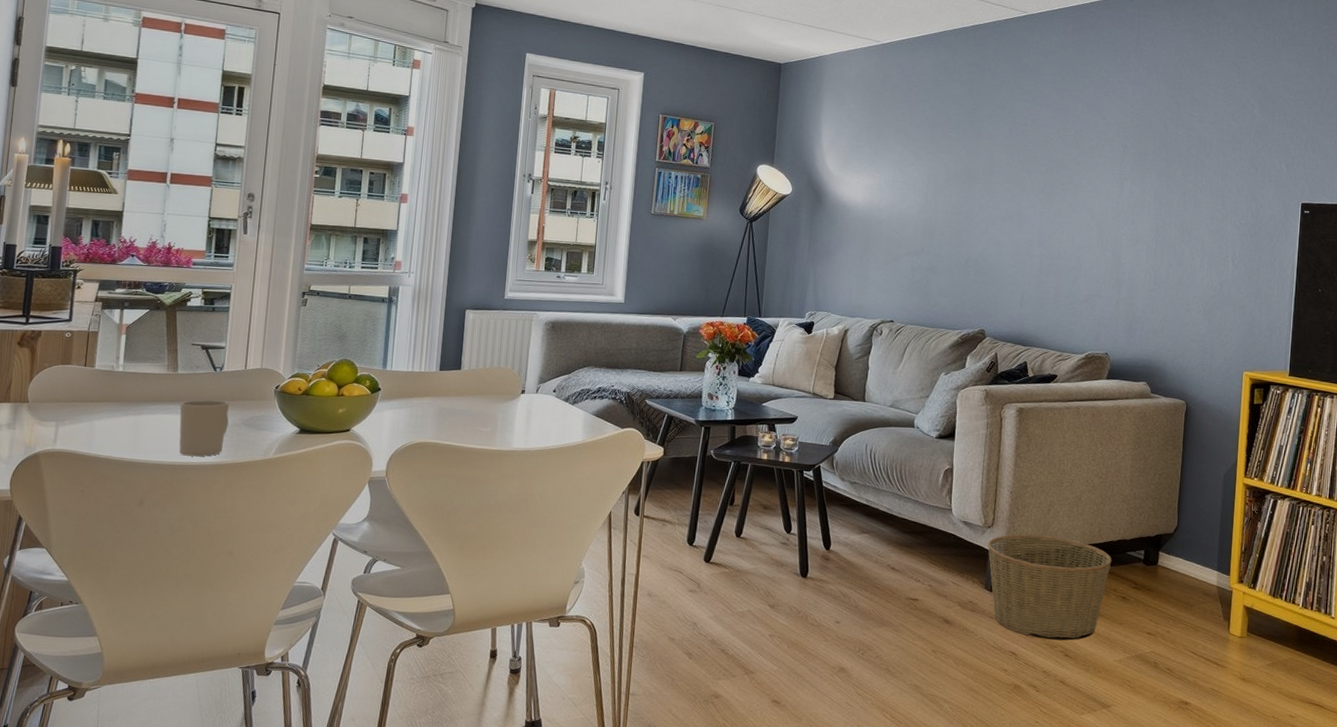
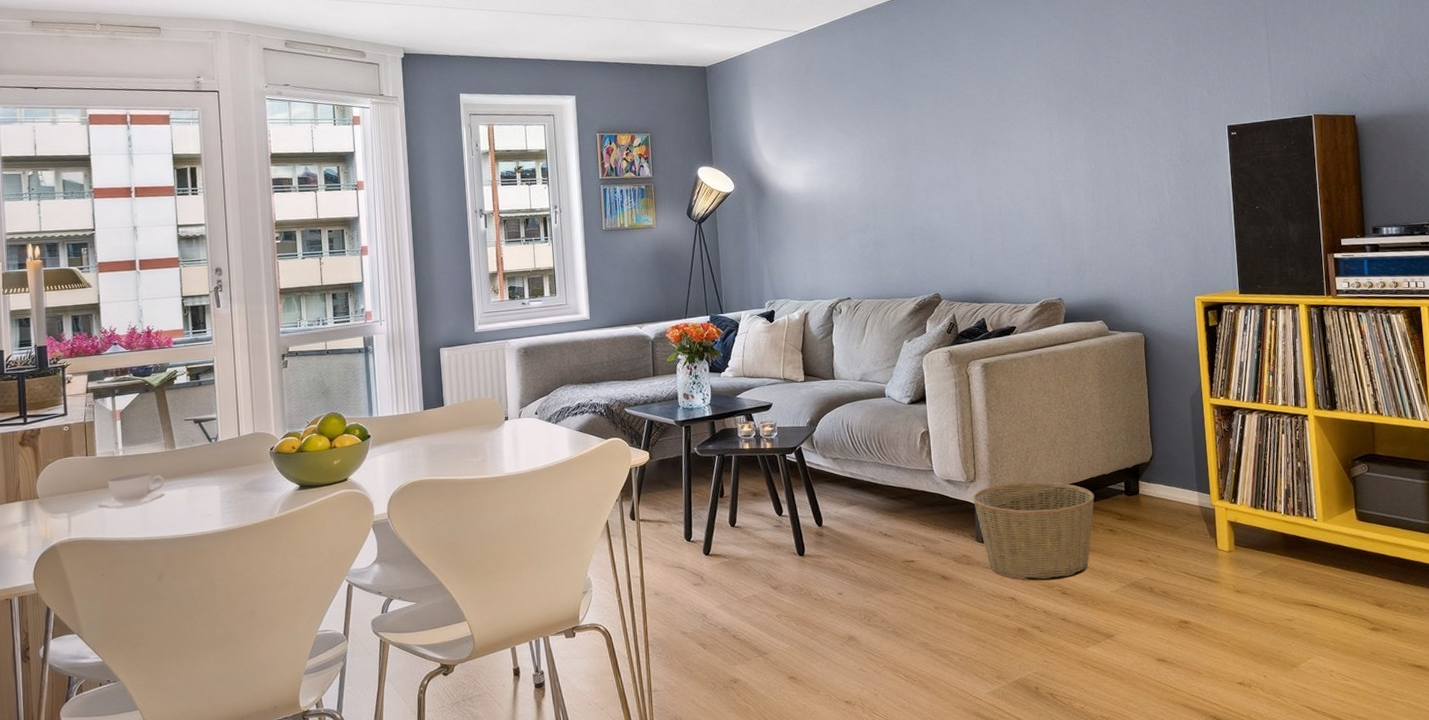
teacup: none [88,391,162,426] -> present [98,471,166,509]
mug: present [179,399,229,457] -> none [182,469,231,527]

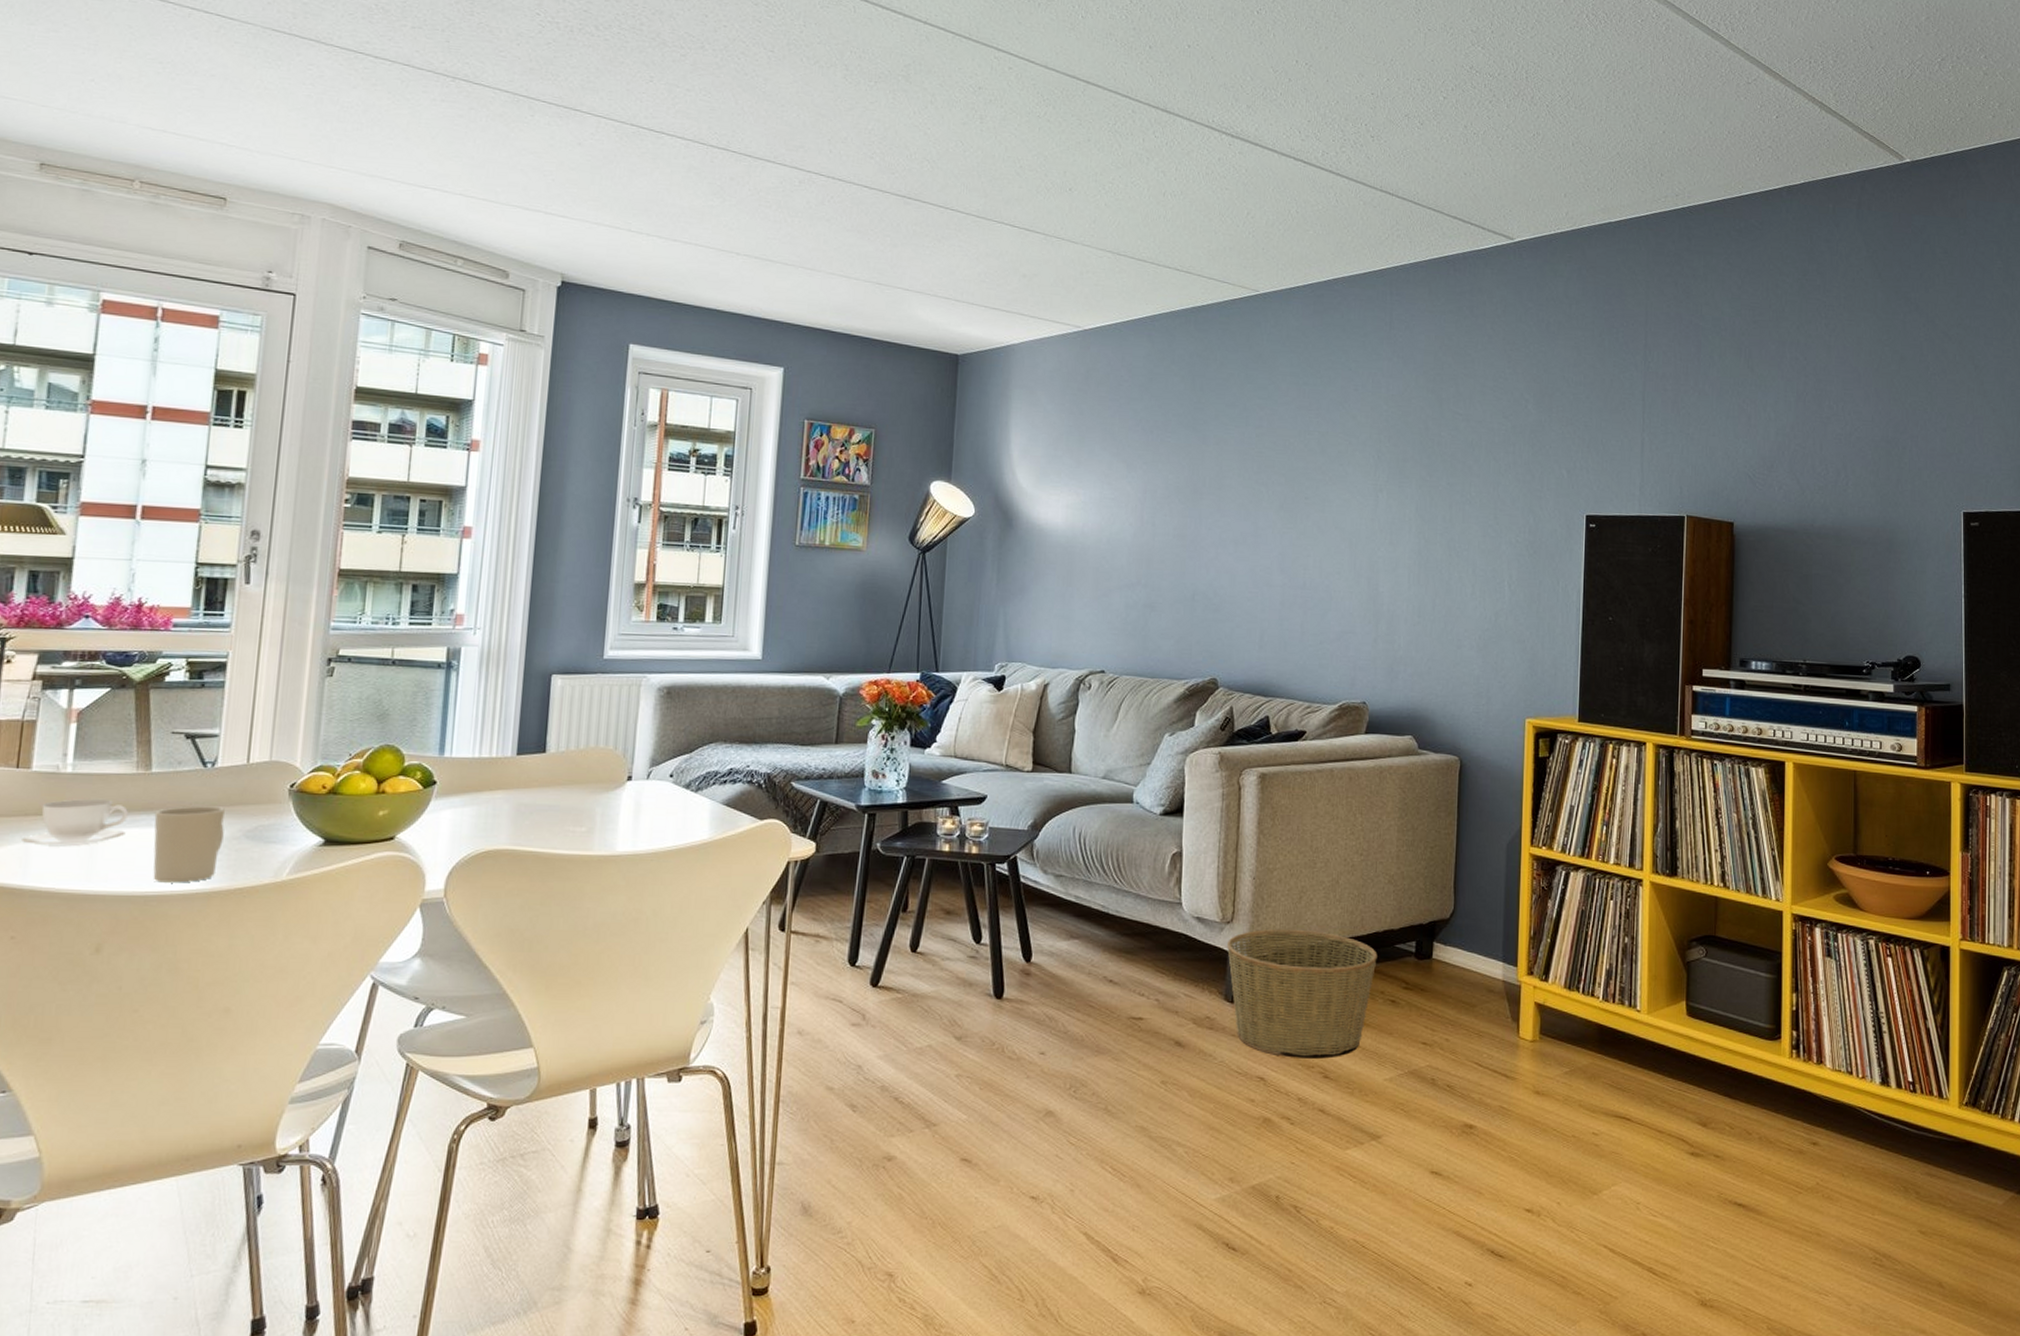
mug: none [182,469,231,527] -> present [153,806,225,883]

